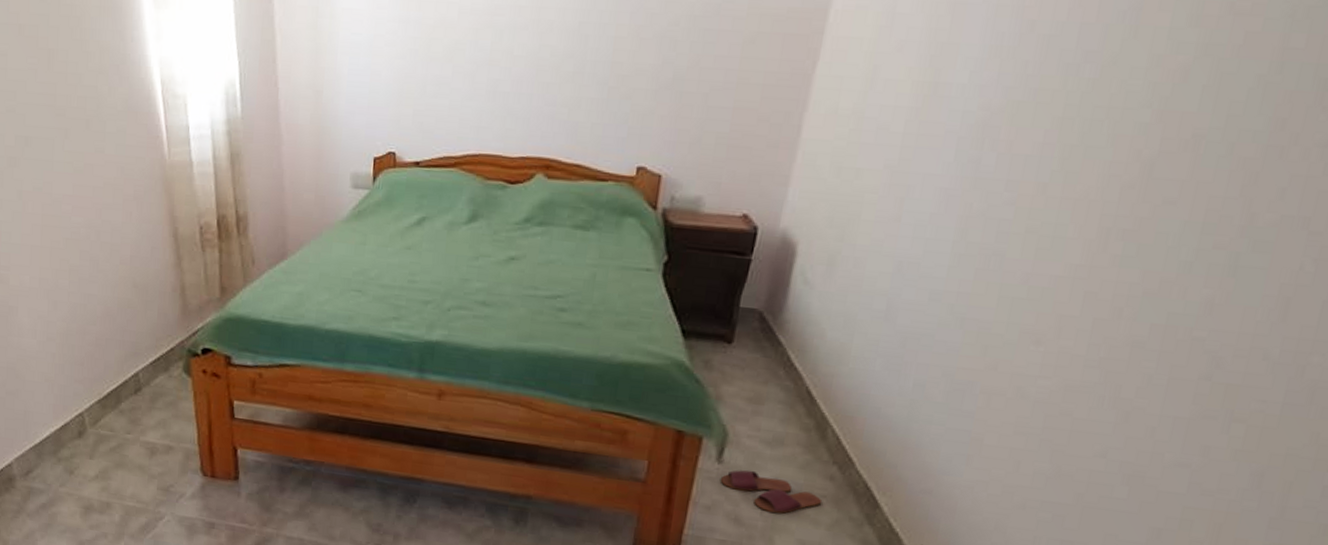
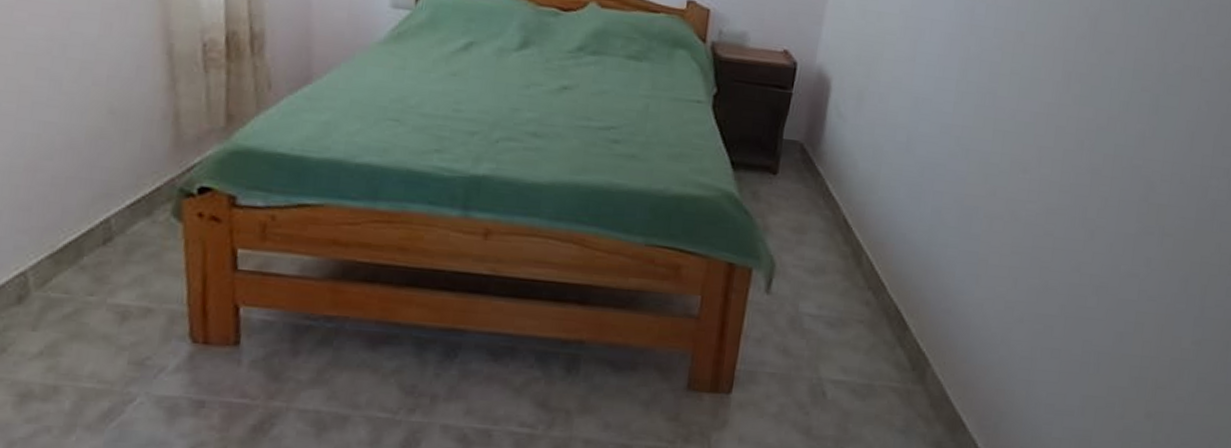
slippers: present [720,470,823,514] -> none [769,299,861,342]

